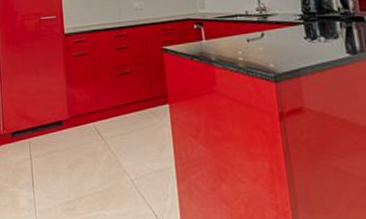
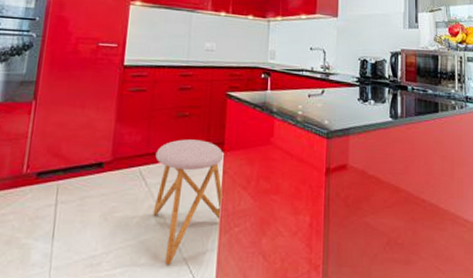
stool: none [105,94,176,210] -> present [153,139,224,265]

